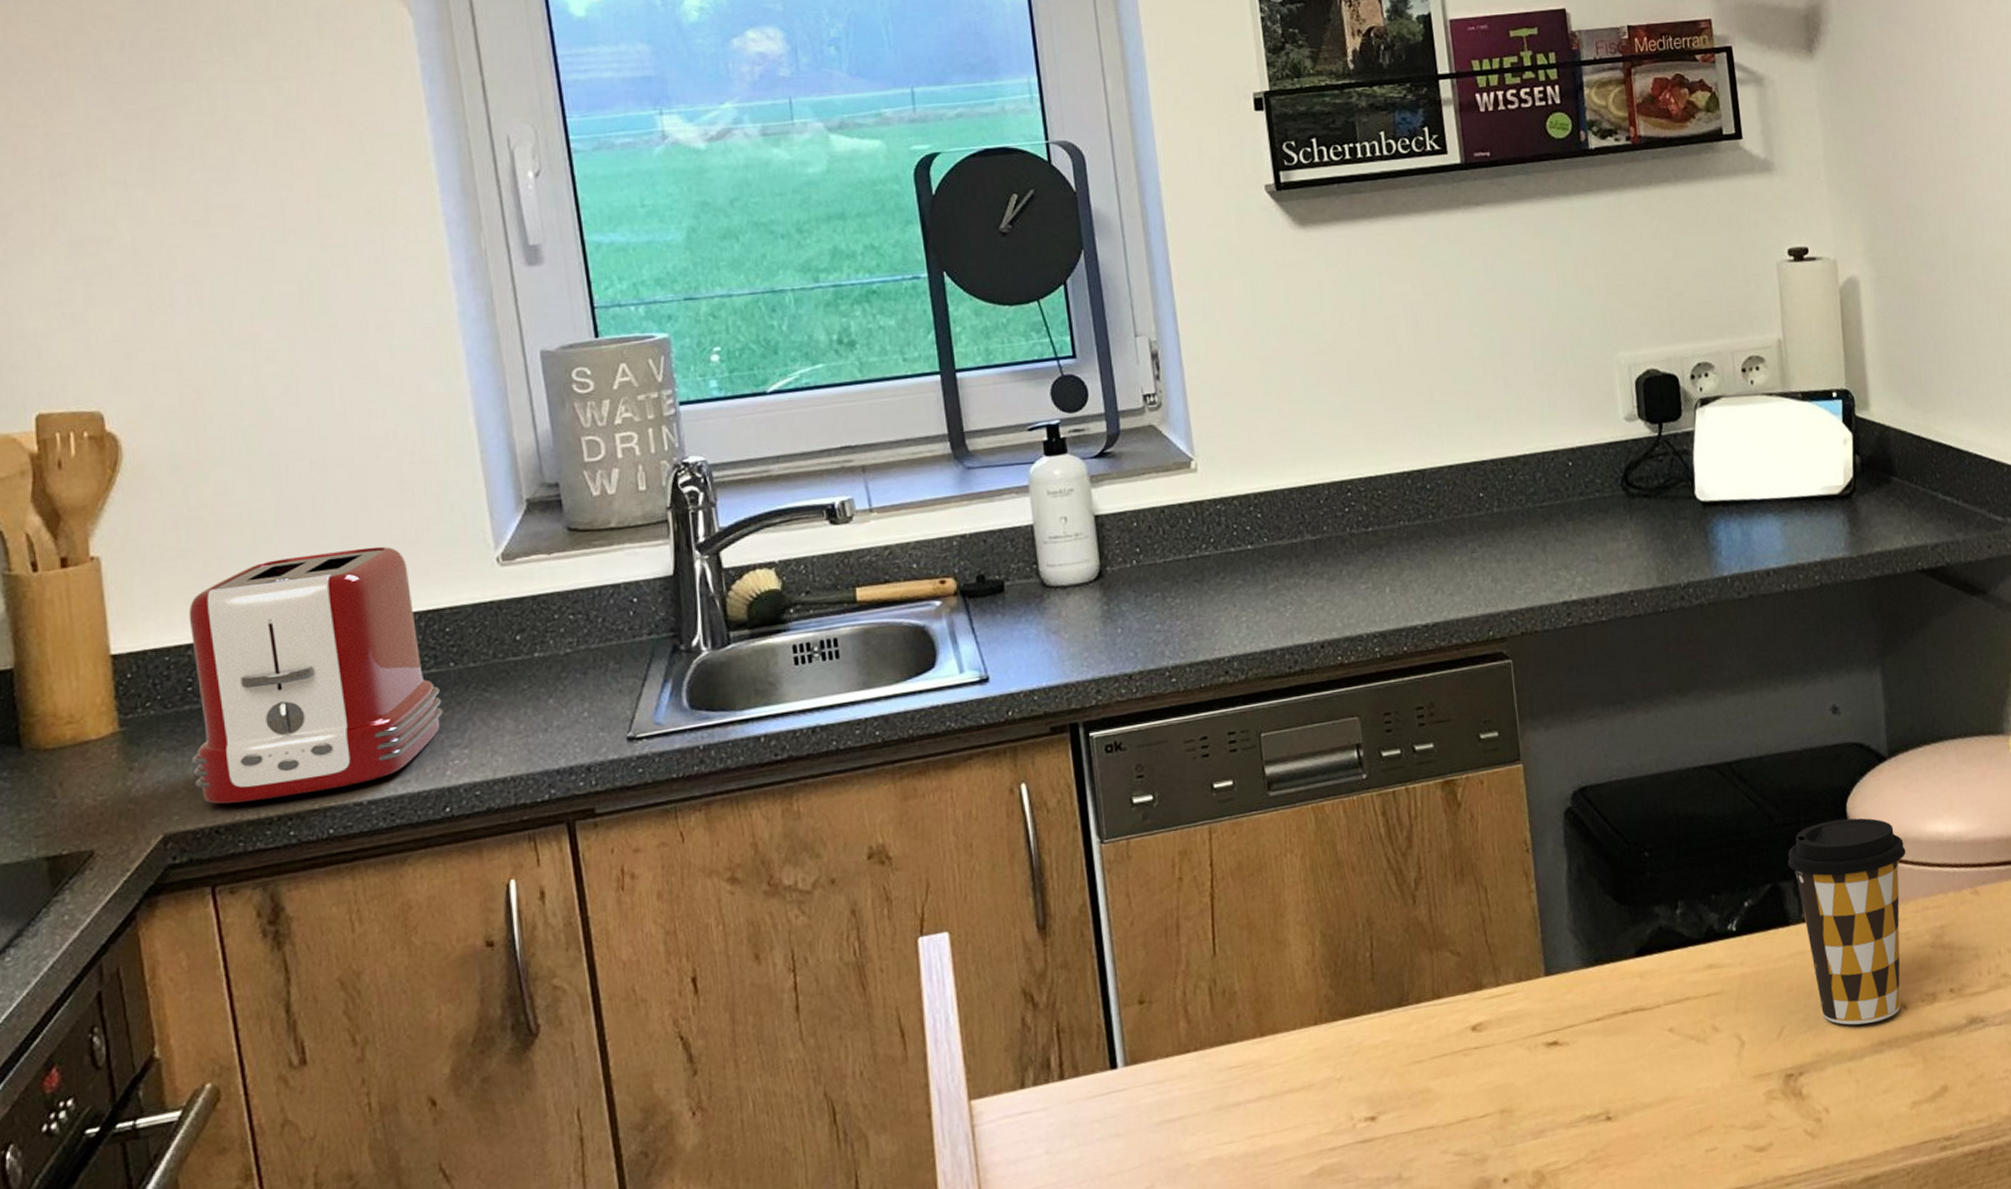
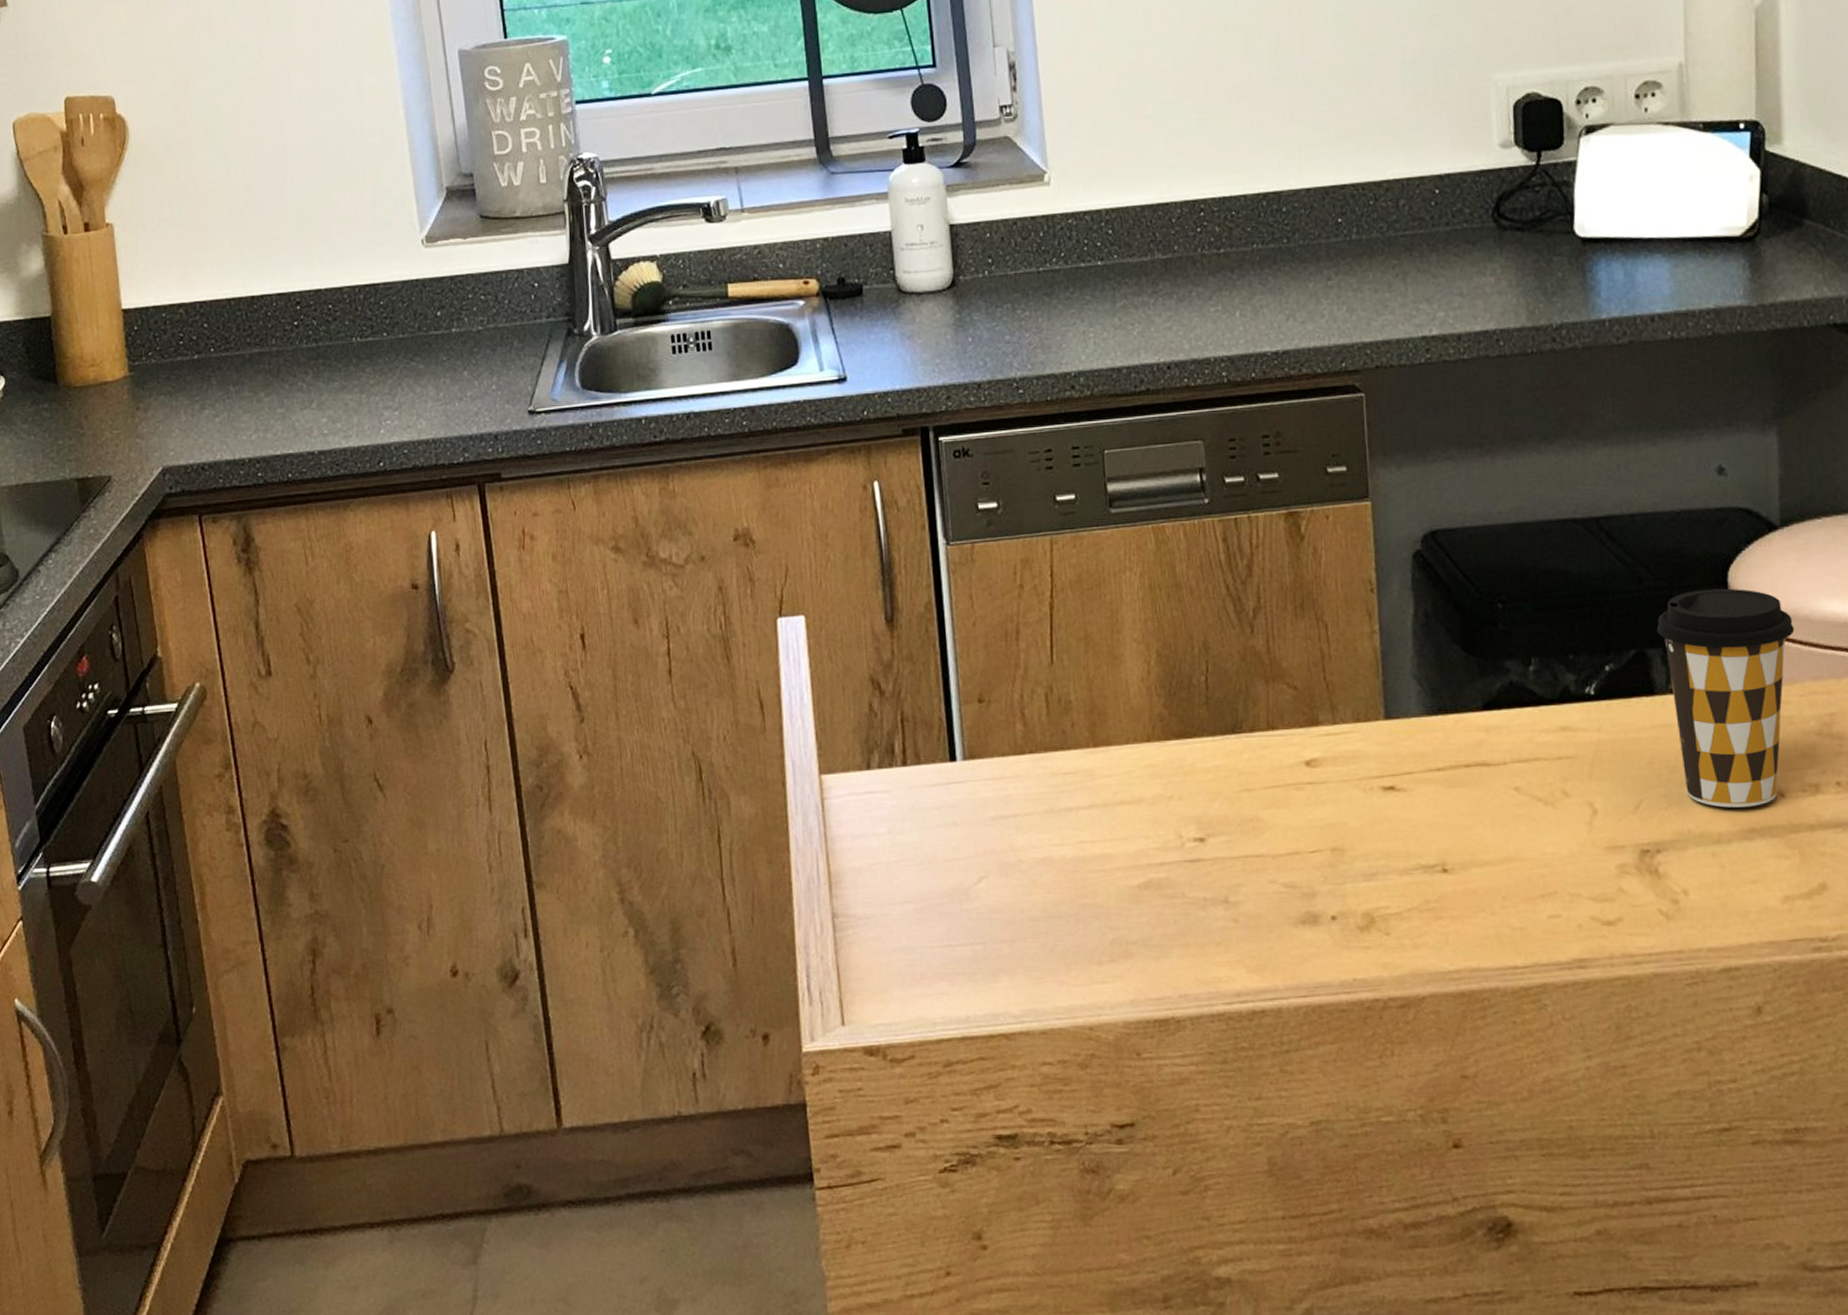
toaster: present [188,546,443,805] -> none [180,225,378,445]

